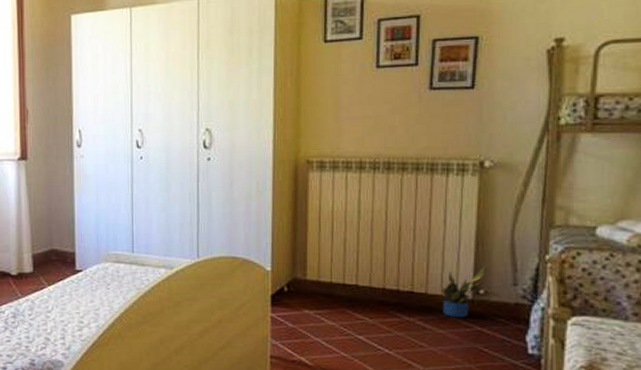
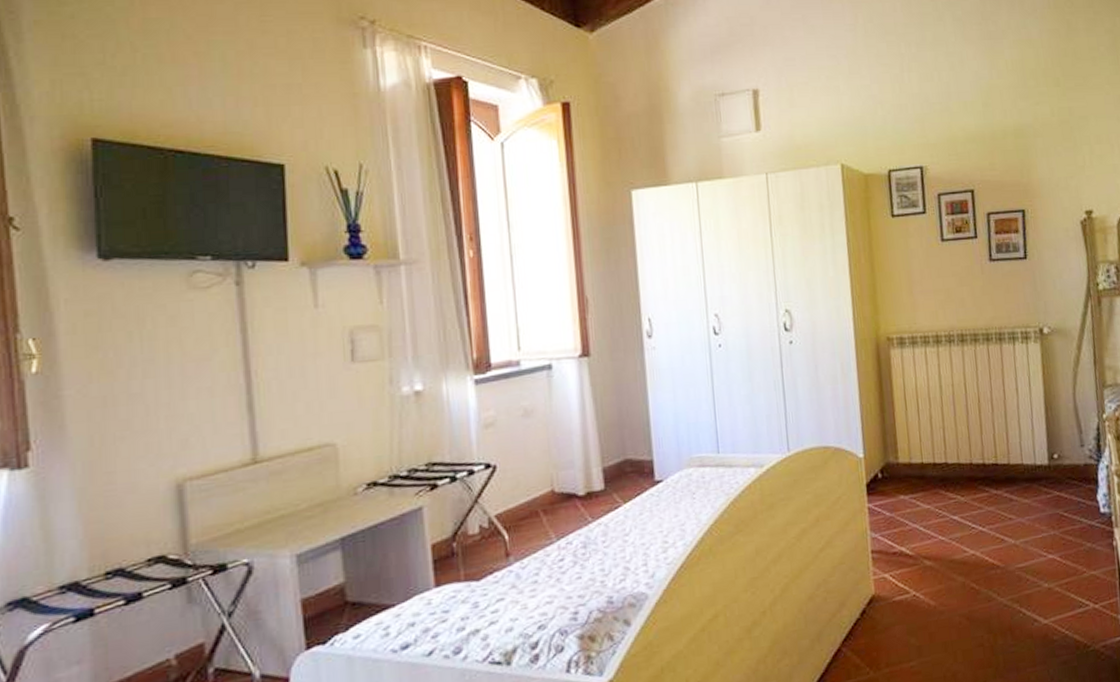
potted plant: present [441,266,487,318] -> none [1021,430,1057,486]

